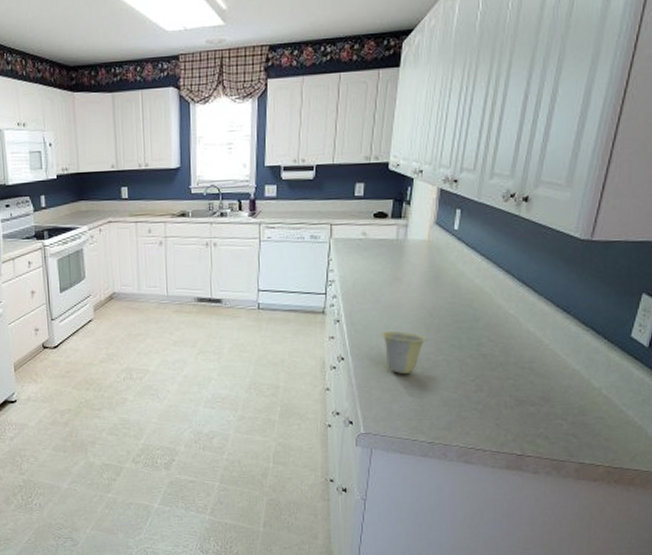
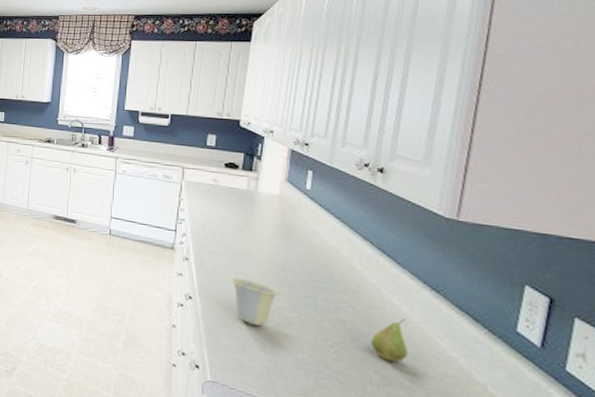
fruit: none [507,343,539,385] -> present [370,319,409,363]

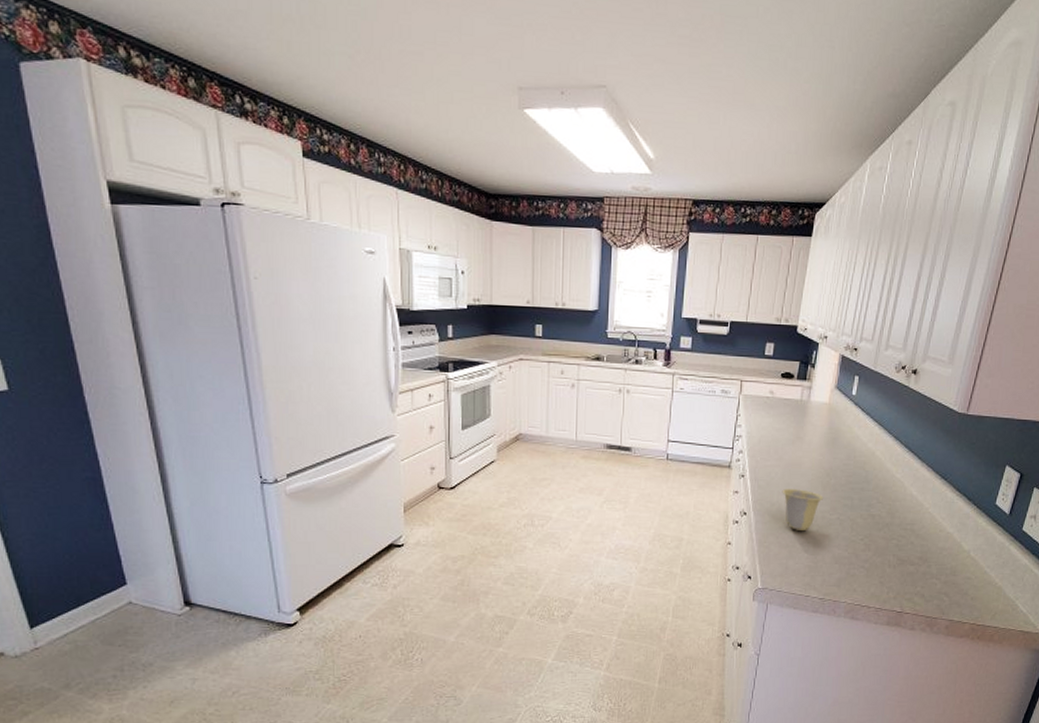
fruit: present [370,319,409,363] -> none [892,506,920,545]

